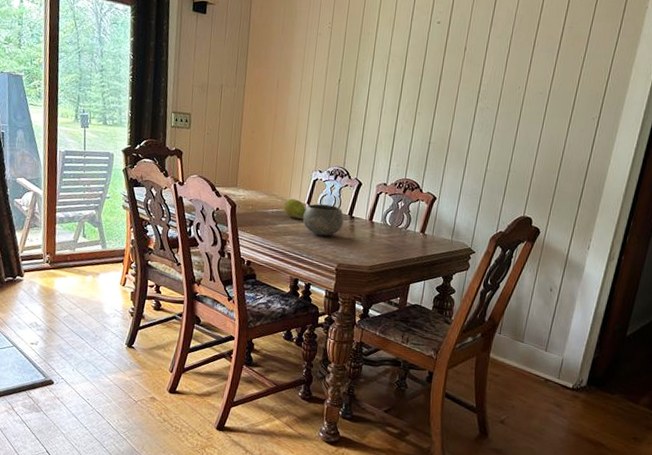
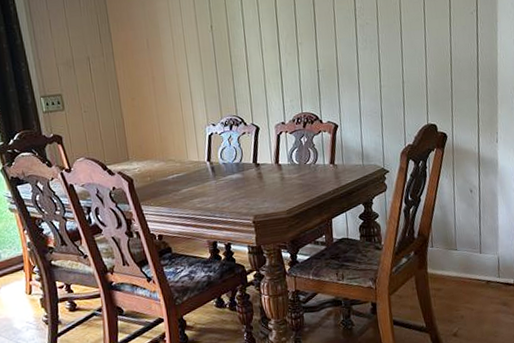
fruit: present [283,199,307,219] -> none [183,159,209,180]
bowl: present [302,204,344,237] -> none [206,156,250,192]

